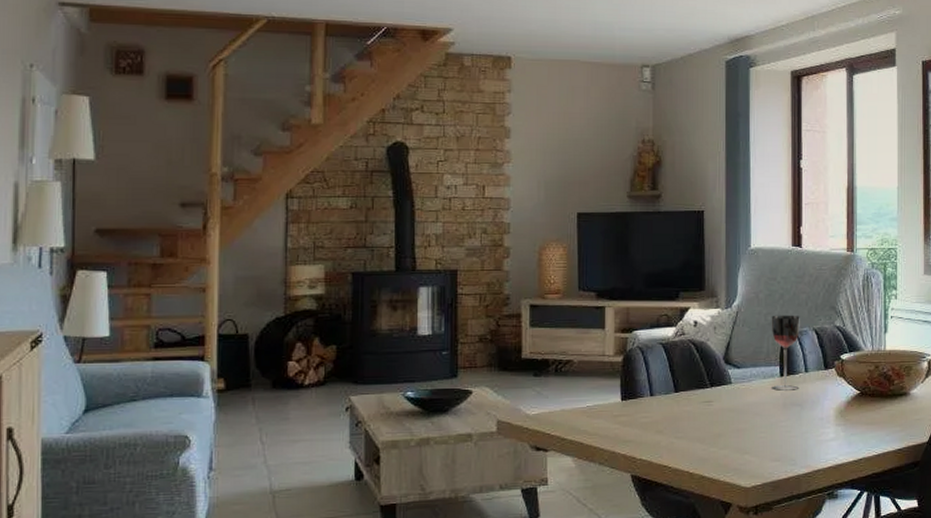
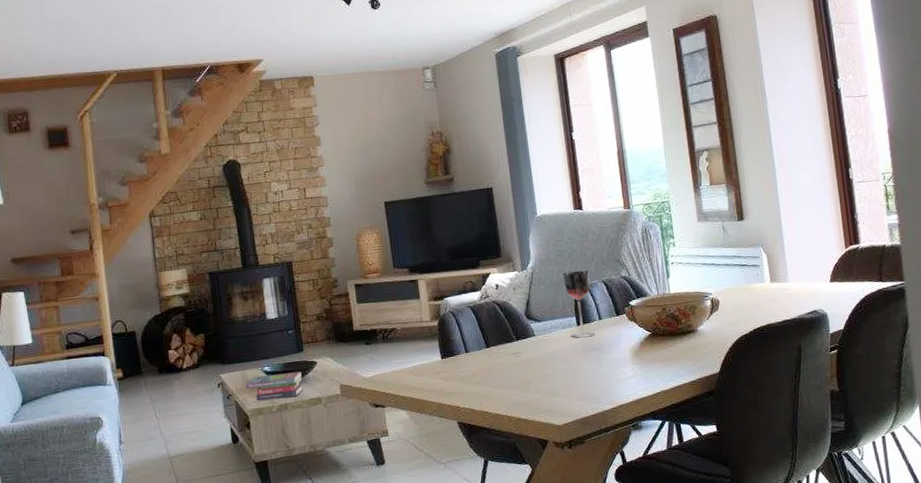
books: none [380,401,451,432] -> present [245,371,303,401]

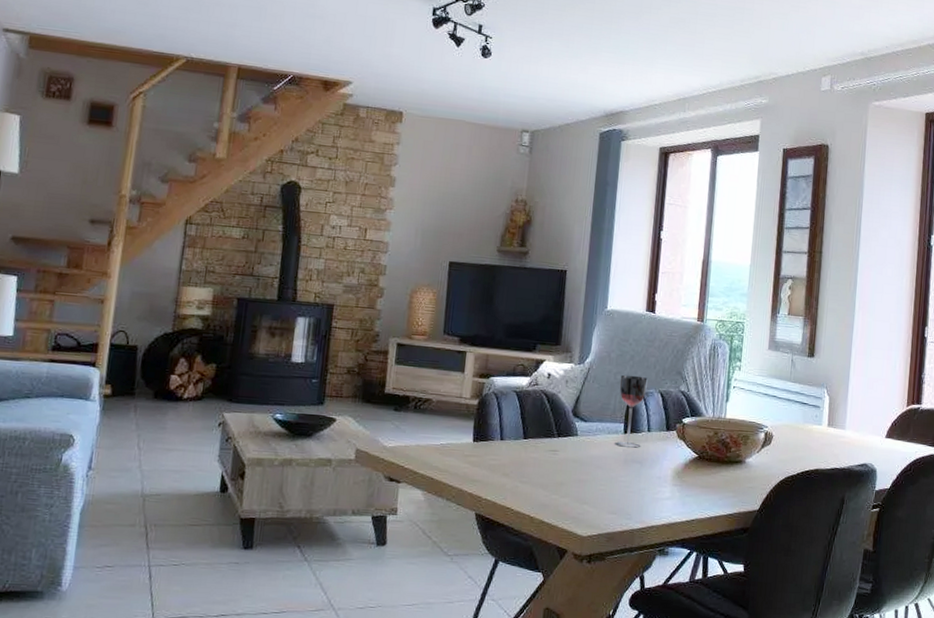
books: present [245,371,303,401] -> none [249,422,316,454]

